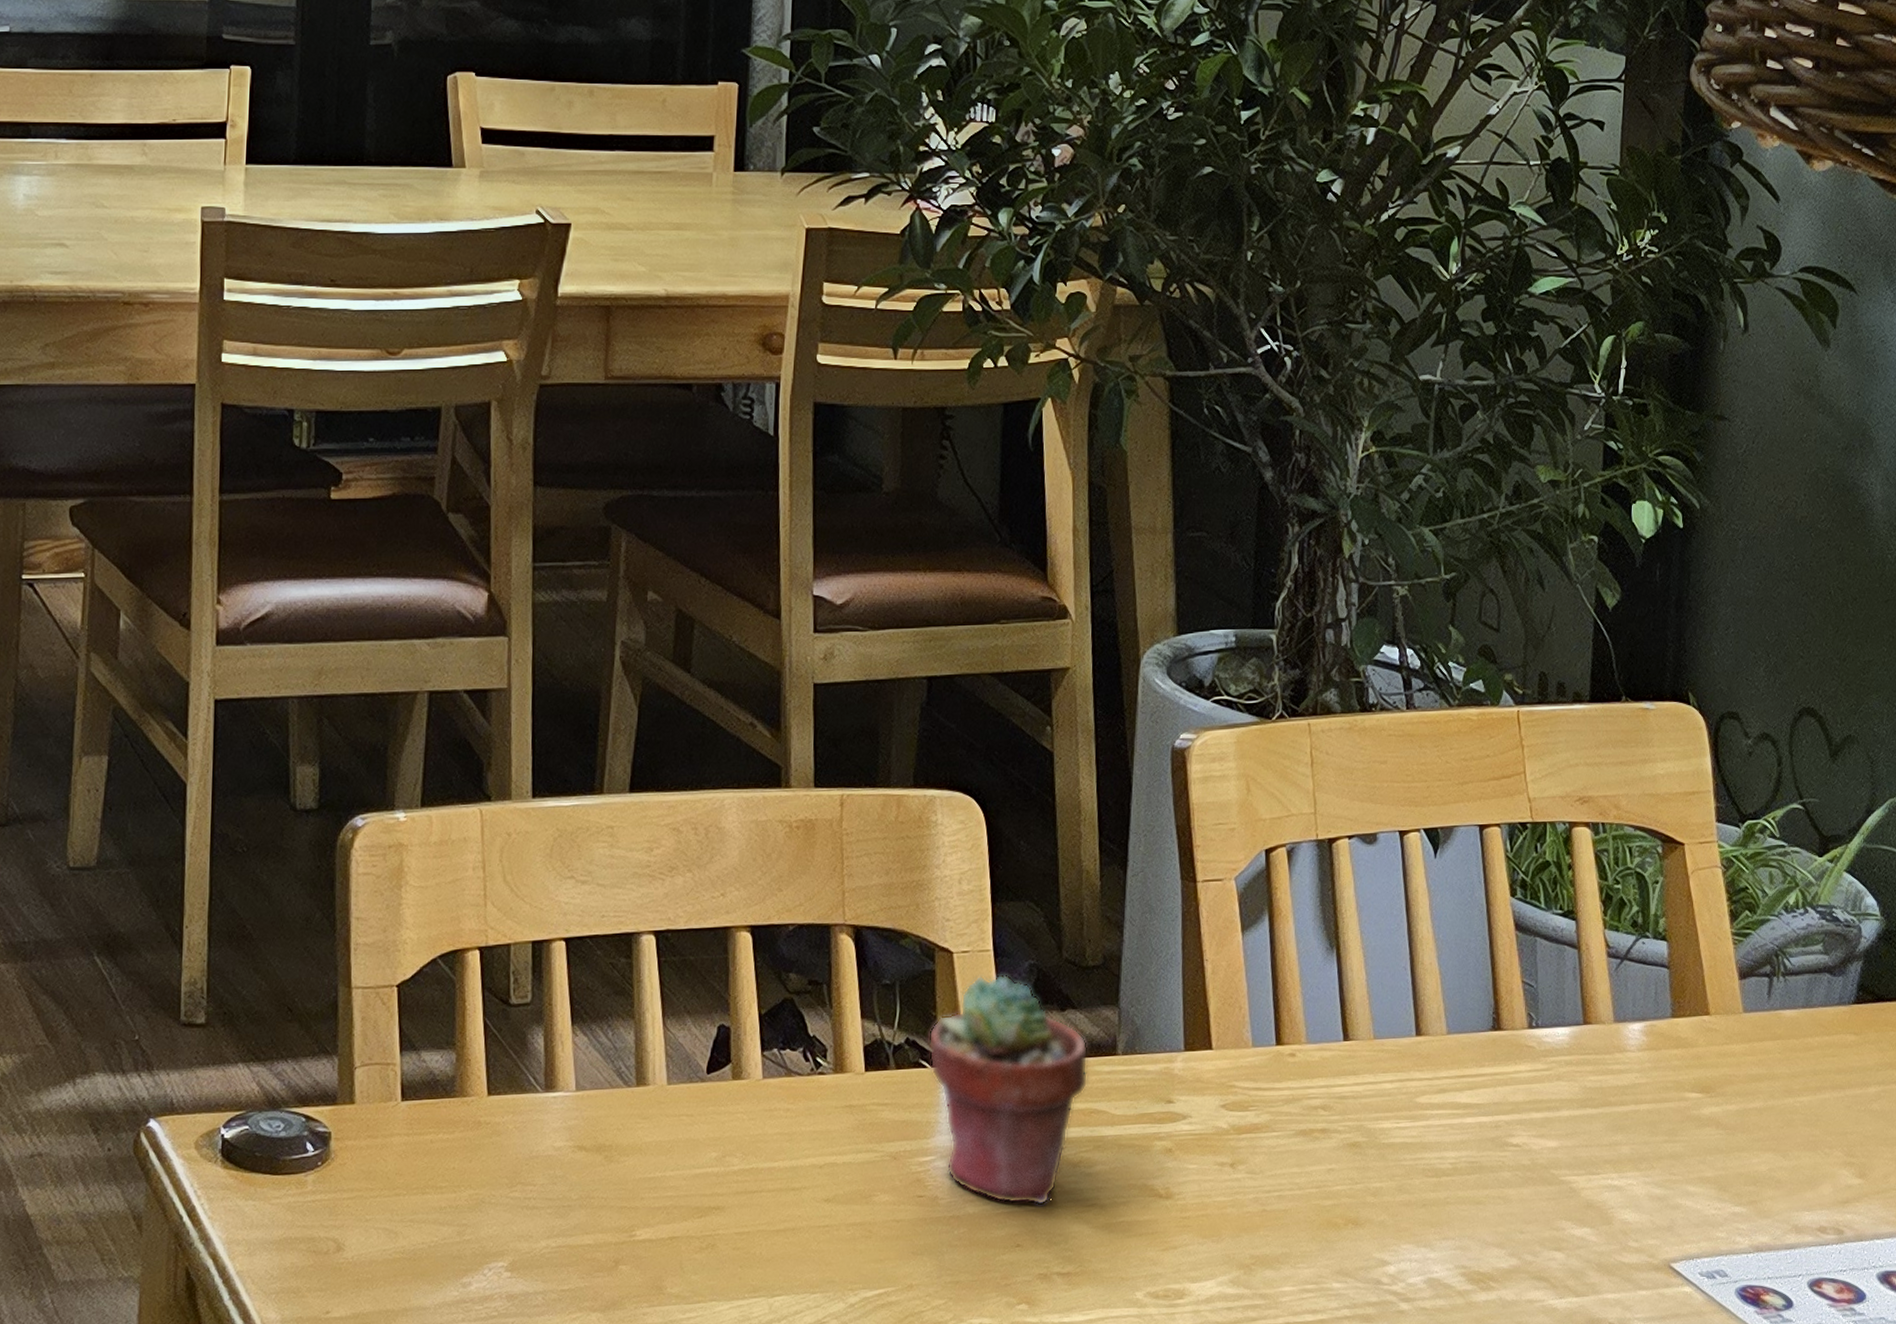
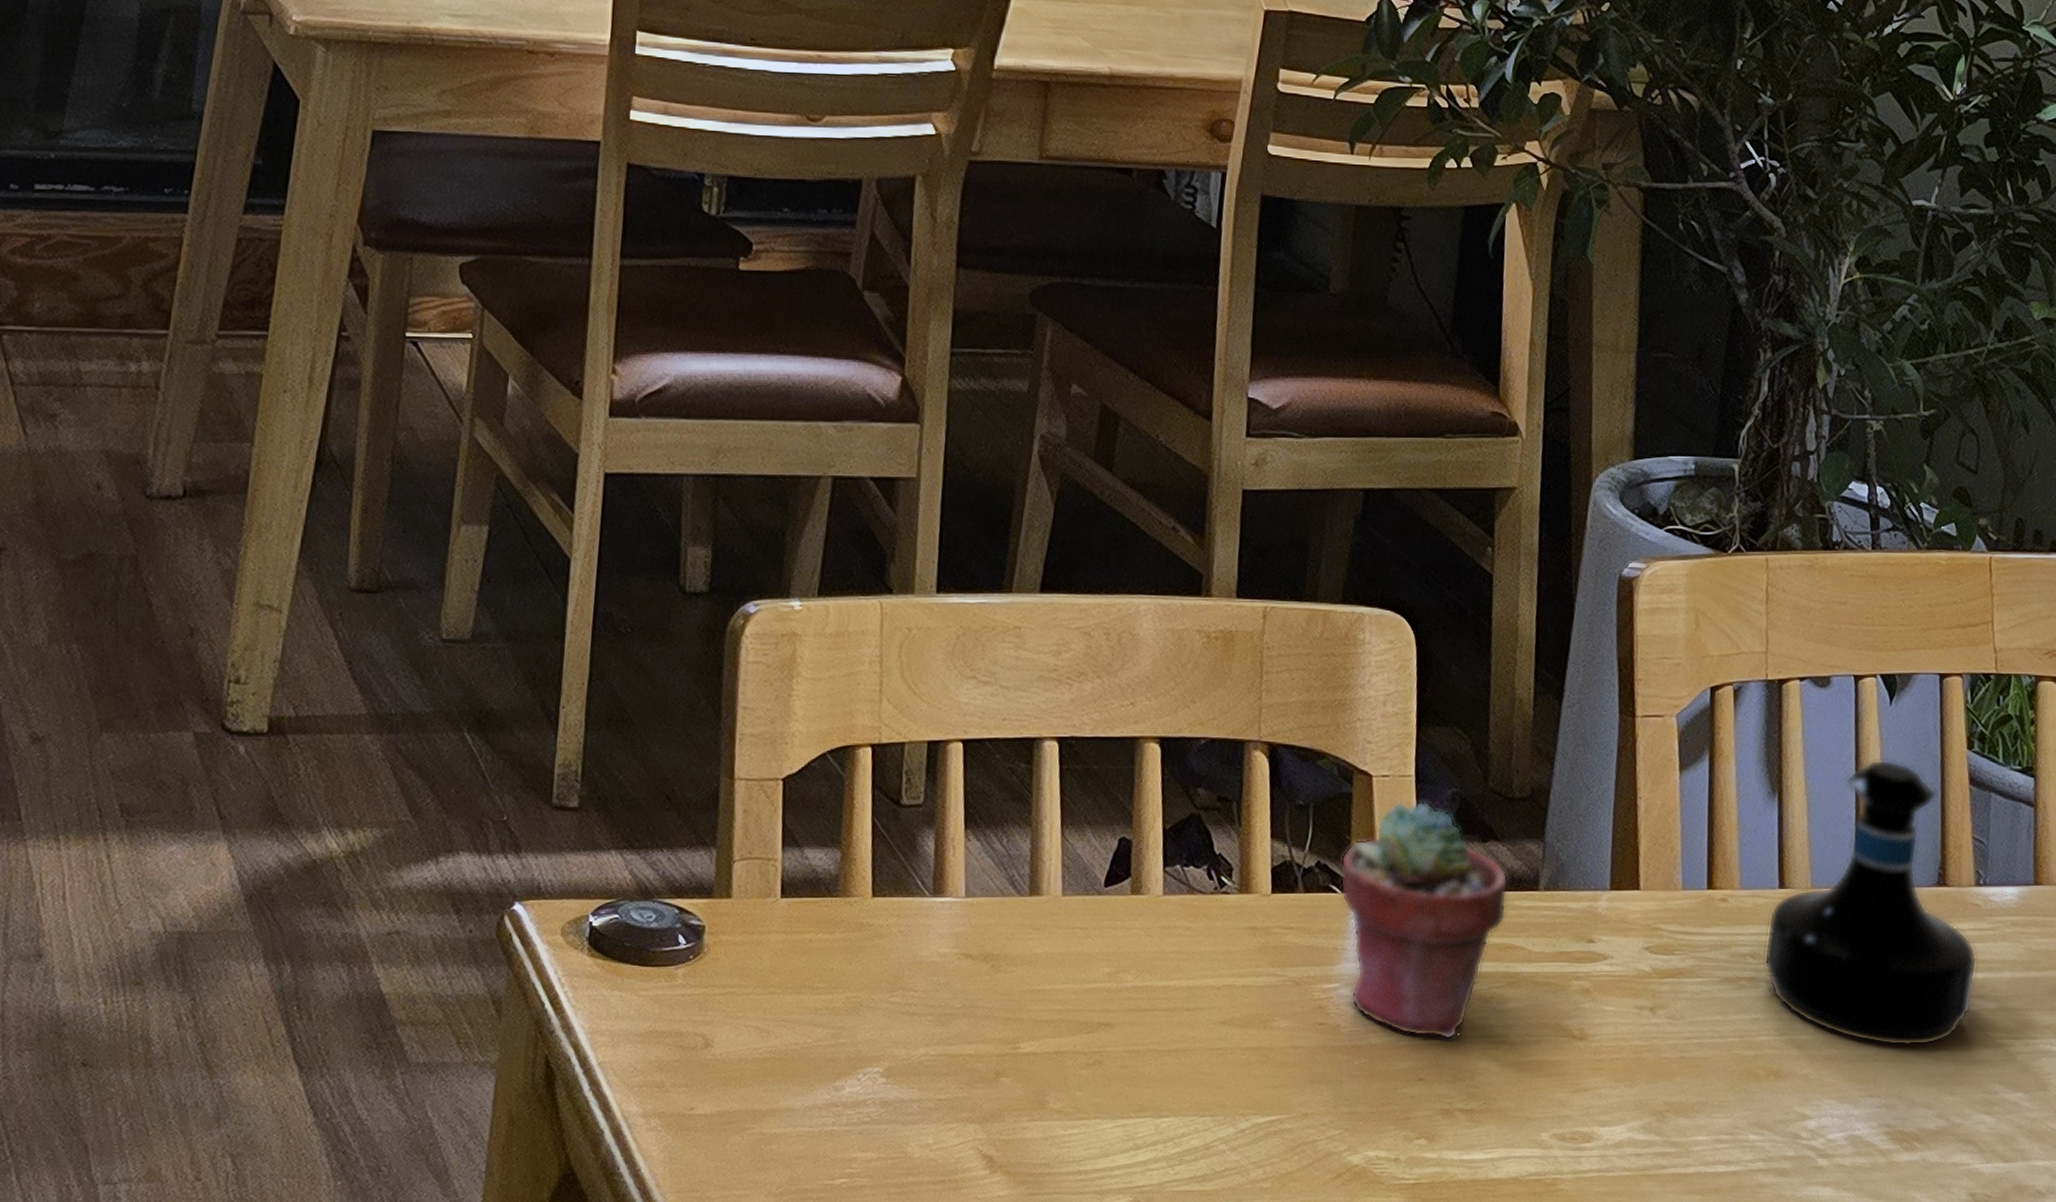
tequila bottle: none [1334,910,1536,1189] -> present [1763,759,1978,1046]

